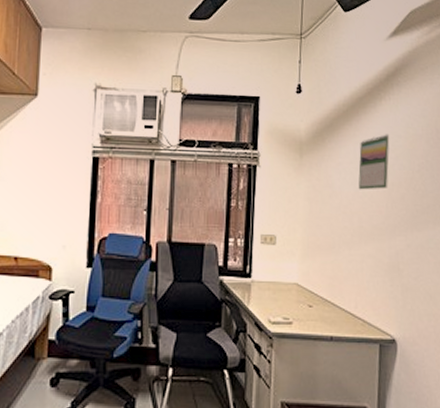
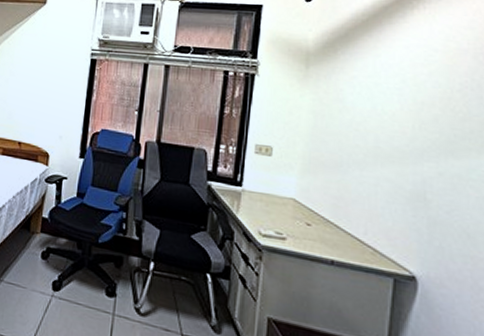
calendar: present [358,134,390,190] -> none [377,47,422,108]

